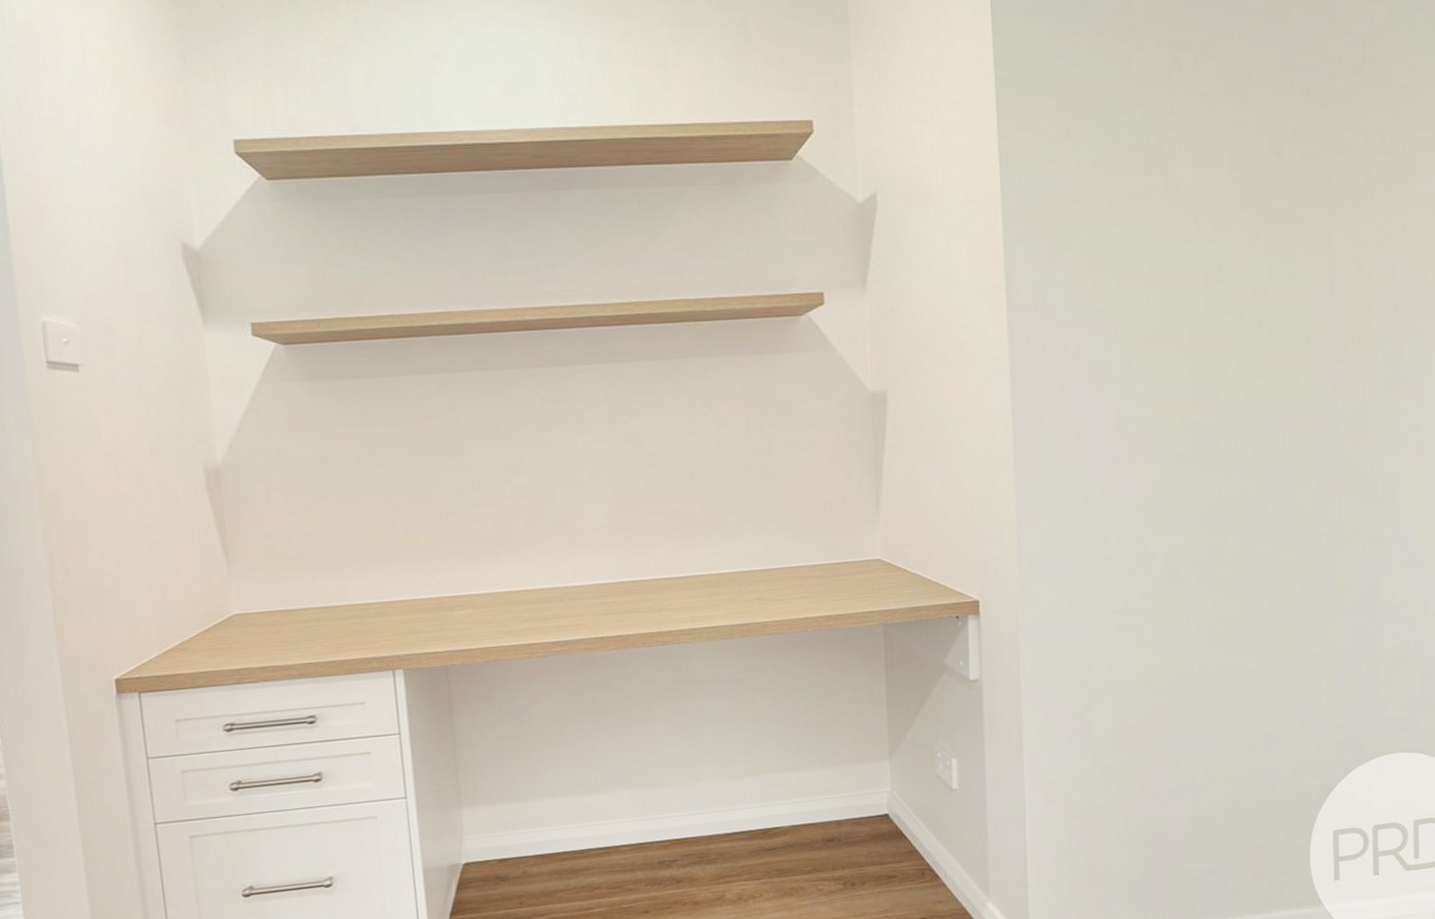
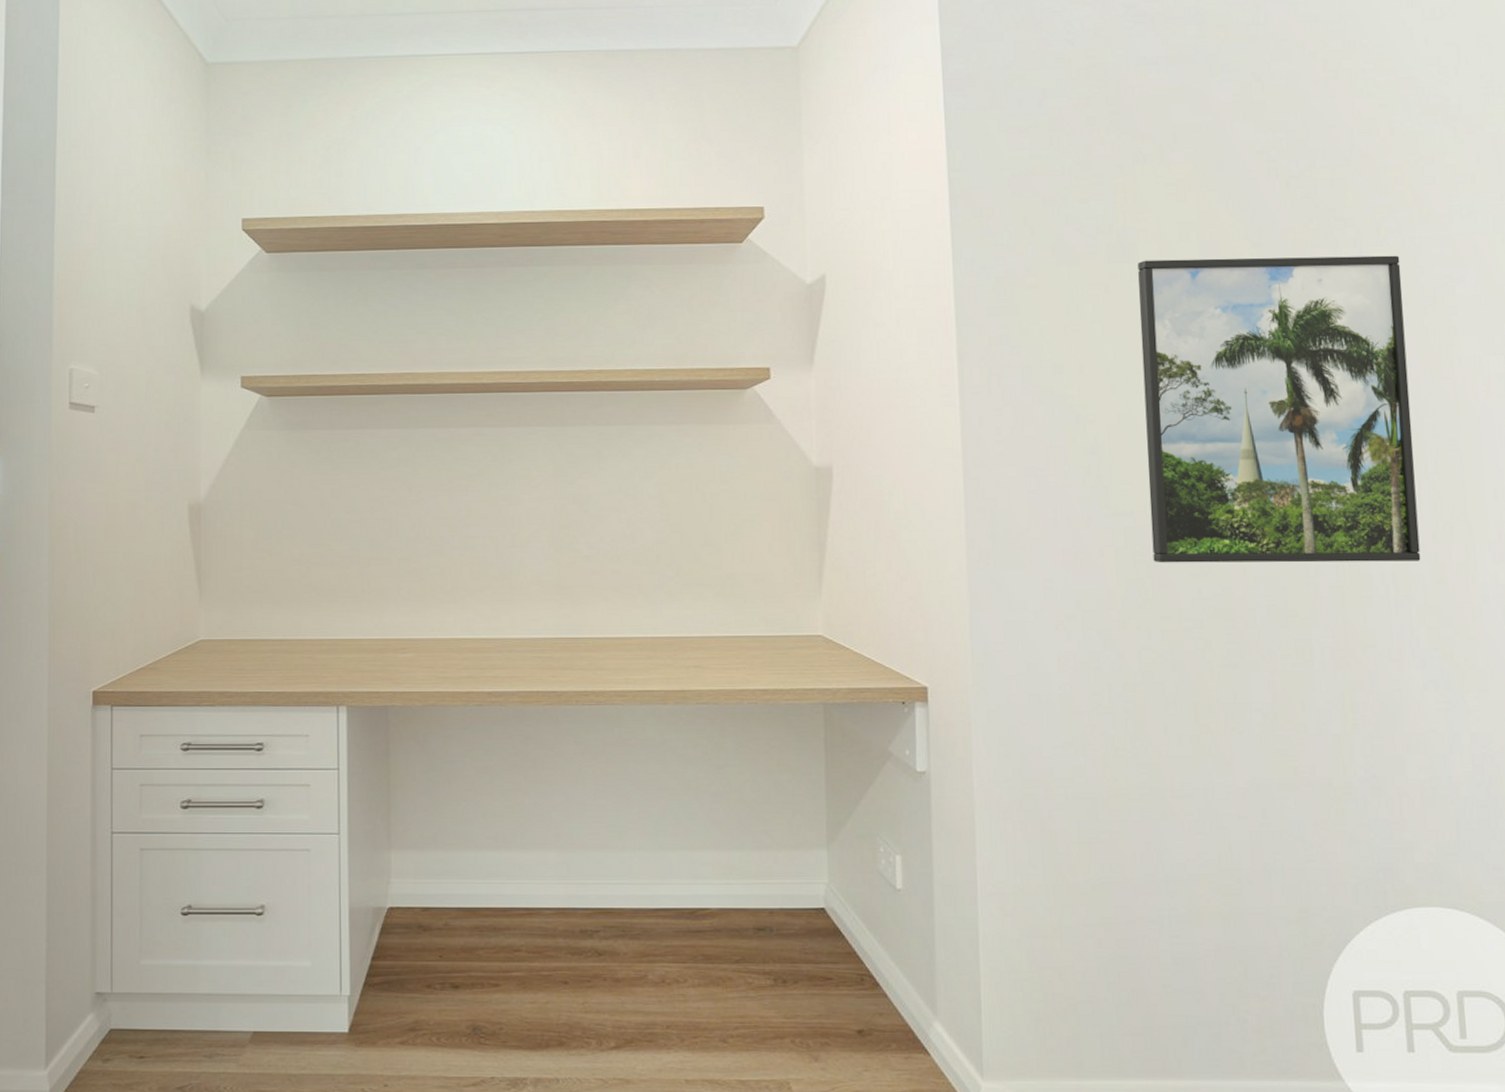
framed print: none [1172,162,1404,468] -> present [1138,255,1421,563]

